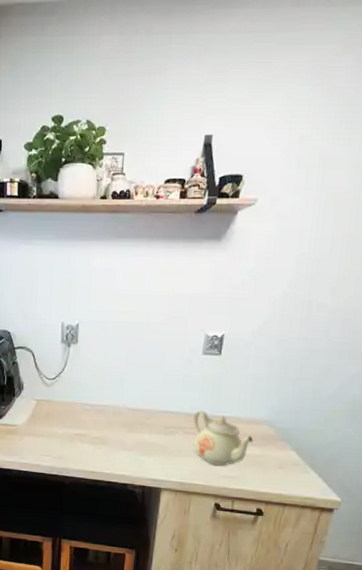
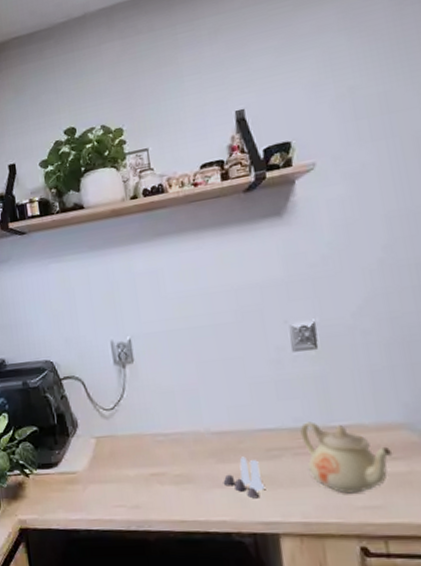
salt and pepper shaker set: none [129,429,158,462] -> present [223,456,264,499]

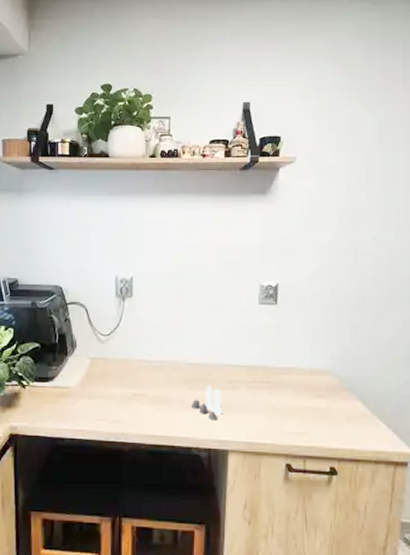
teapot: present [300,421,393,494] -> none [255,362,319,421]

